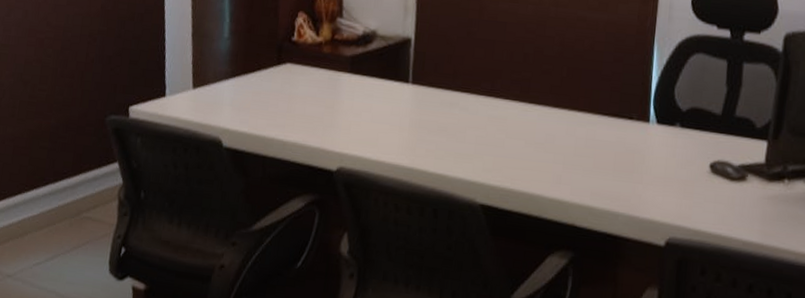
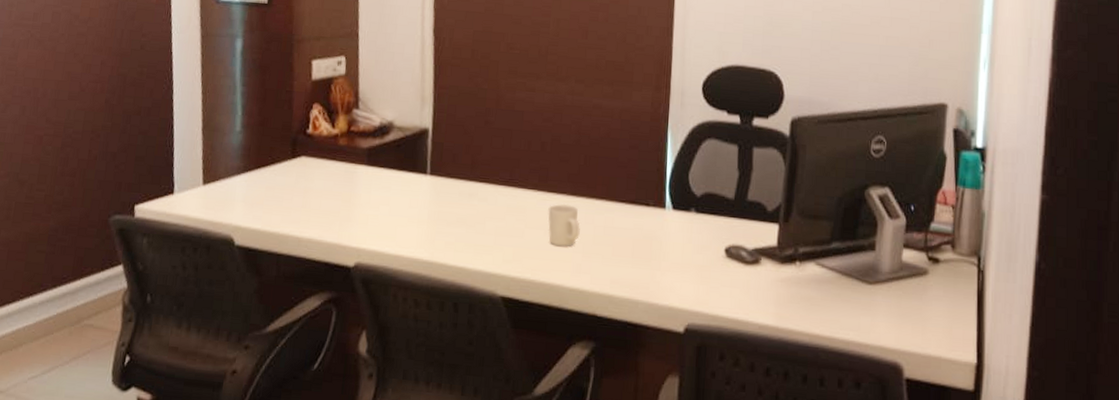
mug: none [529,115,561,157] -> present [548,203,580,246]

